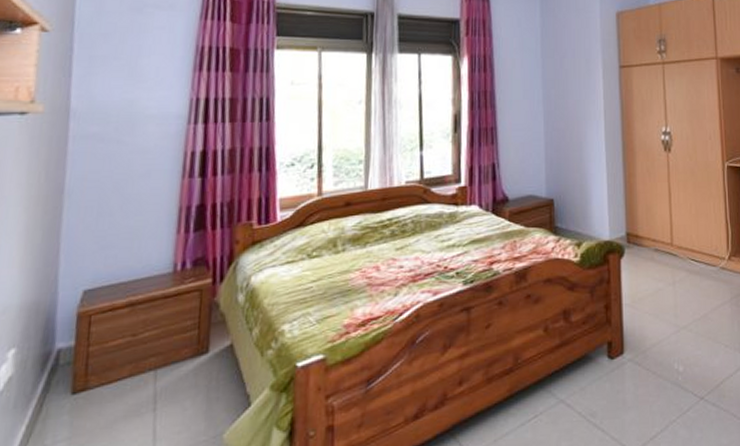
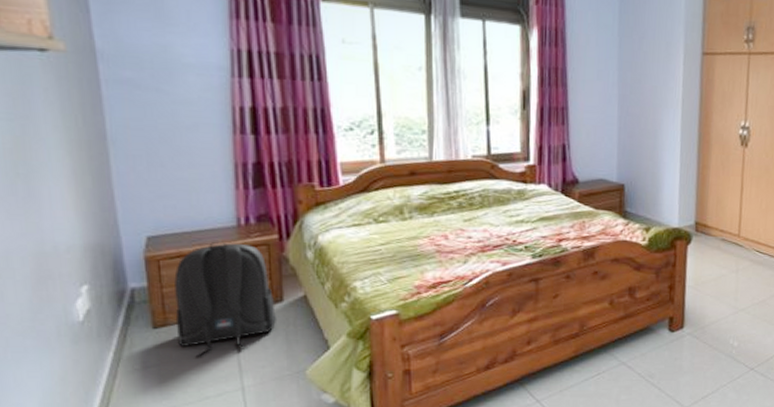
backpack: none [95,290,201,426] -> present [174,241,277,357]

